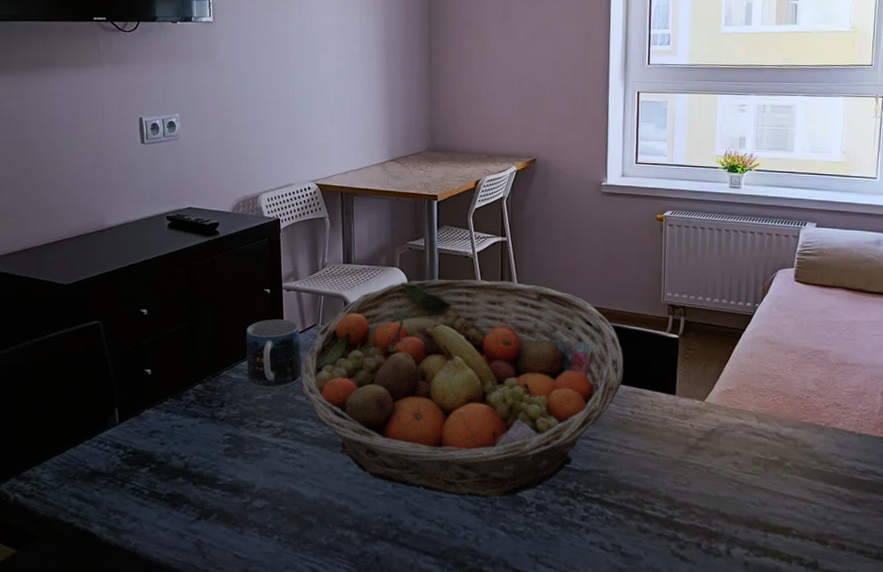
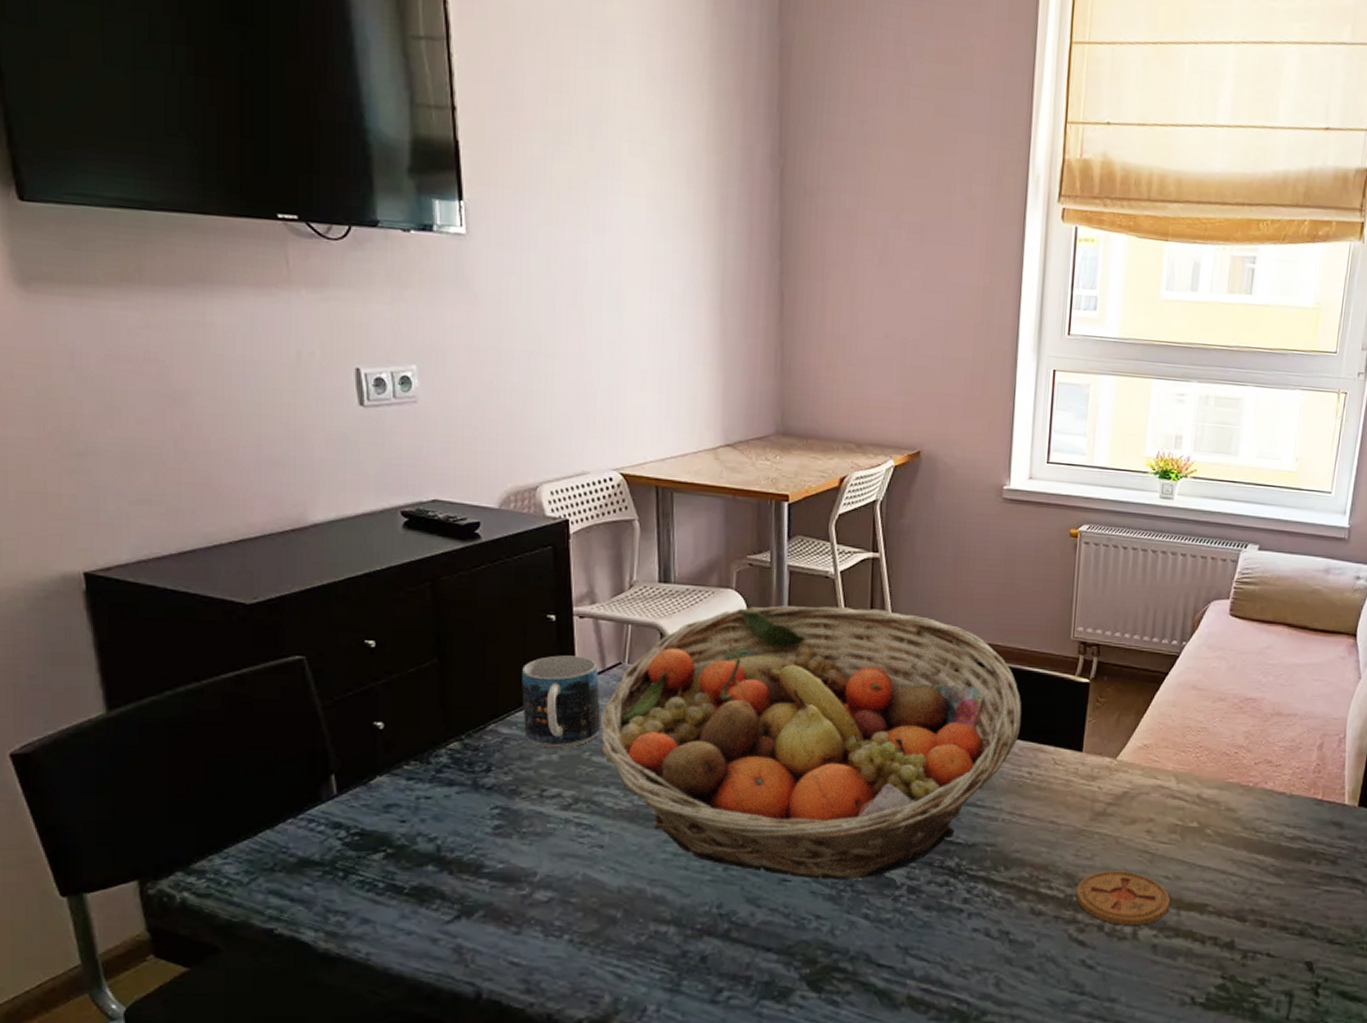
coaster: none [675,496,758,544] -> present [1075,871,1171,925]

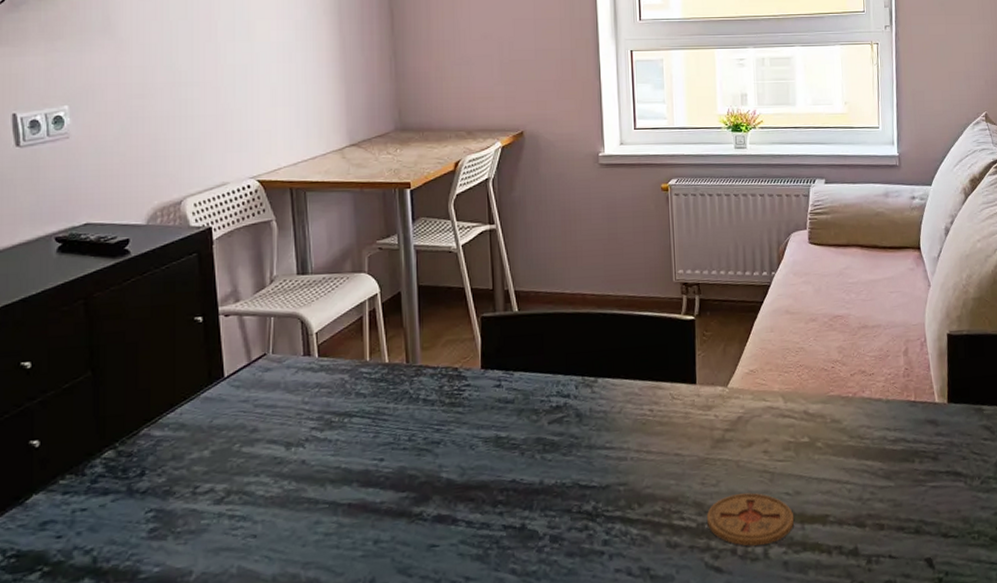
mug: present [522,655,602,748] -> none [173,352,250,445]
fruit basket: present [600,605,1022,880] -> none [248,275,638,541]

